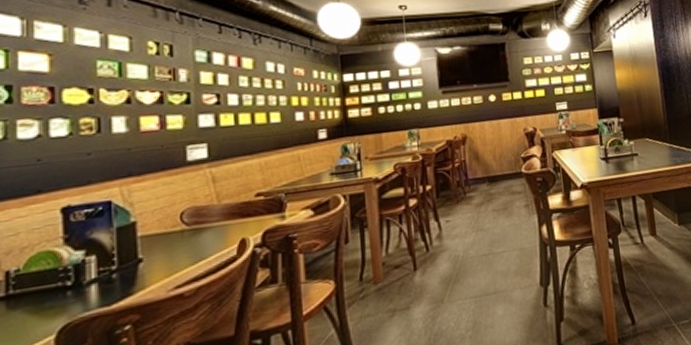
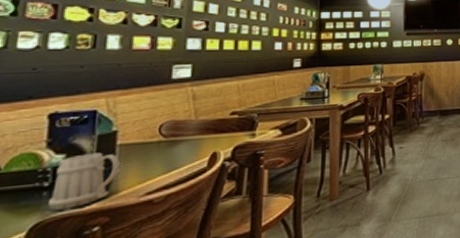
beer mug: none [73,246,145,311] -> present [47,152,121,211]

